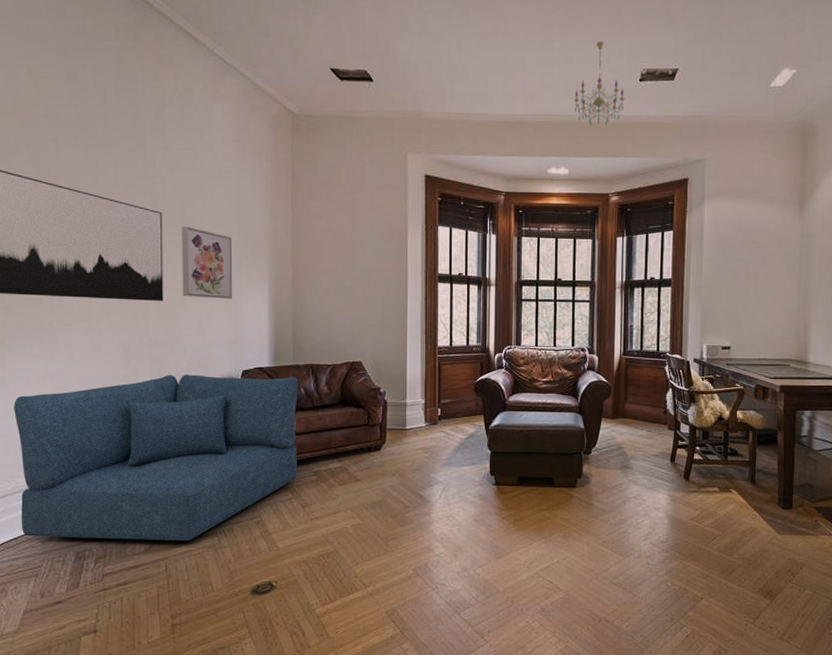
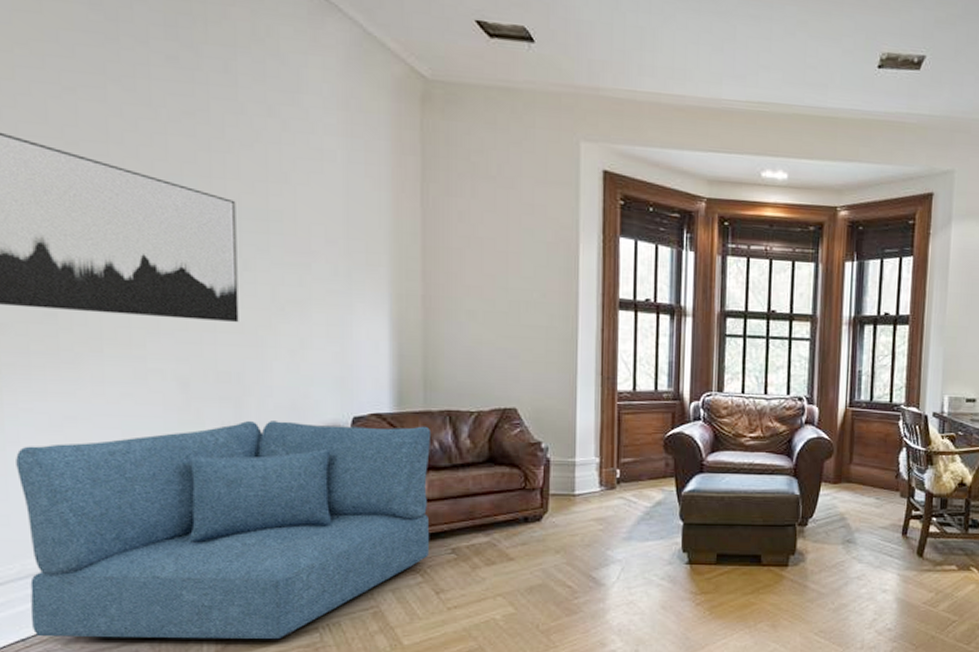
wall art: present [182,226,233,299] -> none [264,222,339,322]
chandelier: present [574,41,625,126] -> none [796,12,860,121]

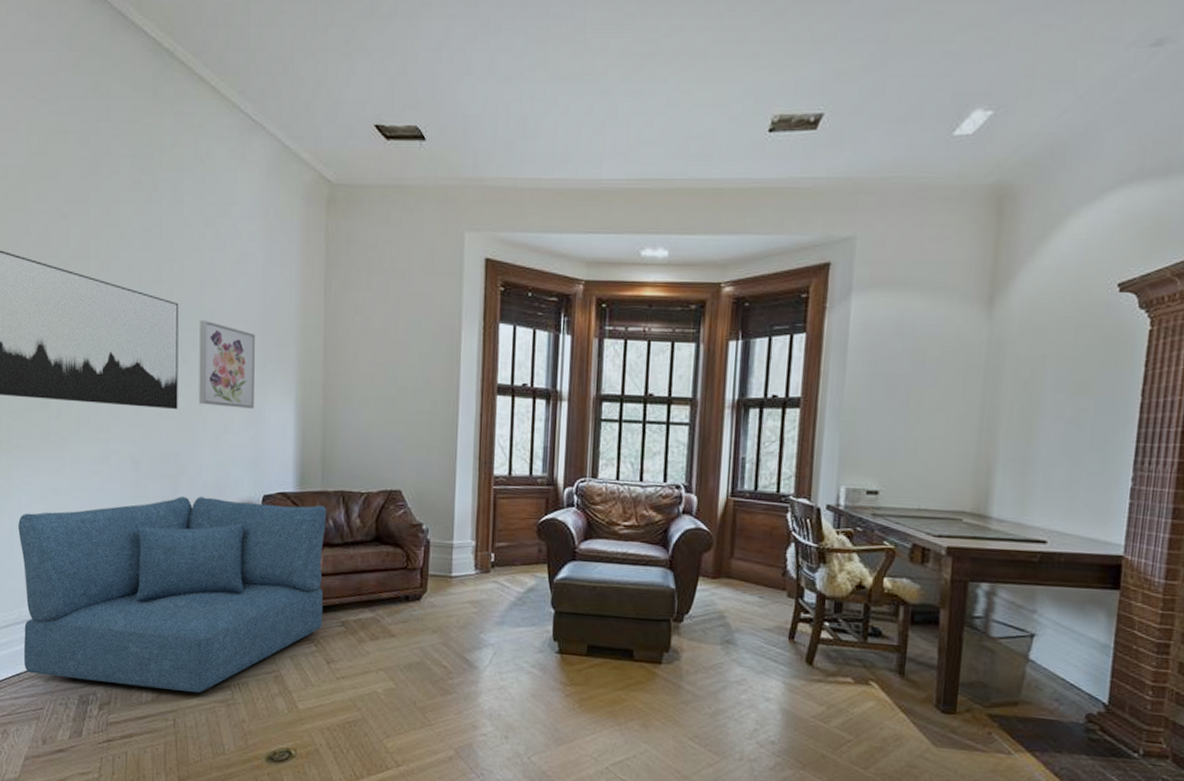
wall art: none [264,222,339,322] -> present [199,320,255,409]

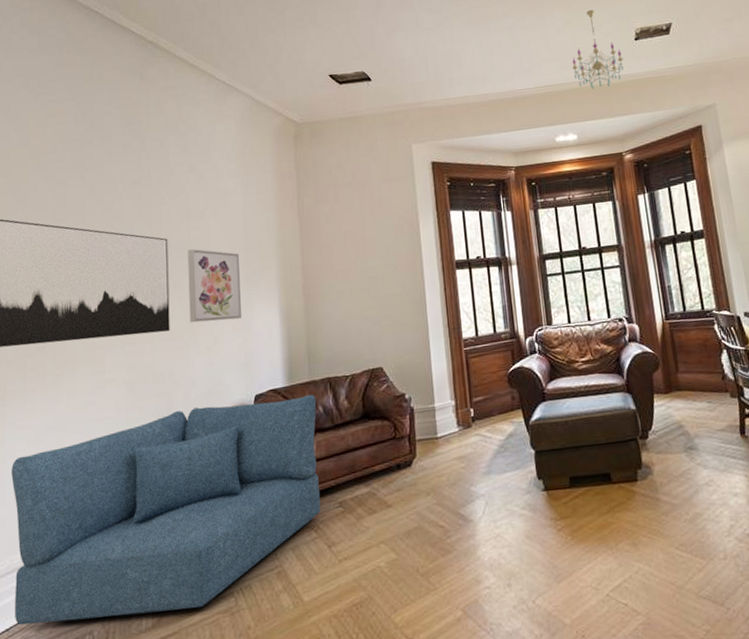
chandelier: none [679,79,748,193] -> present [572,9,624,90]

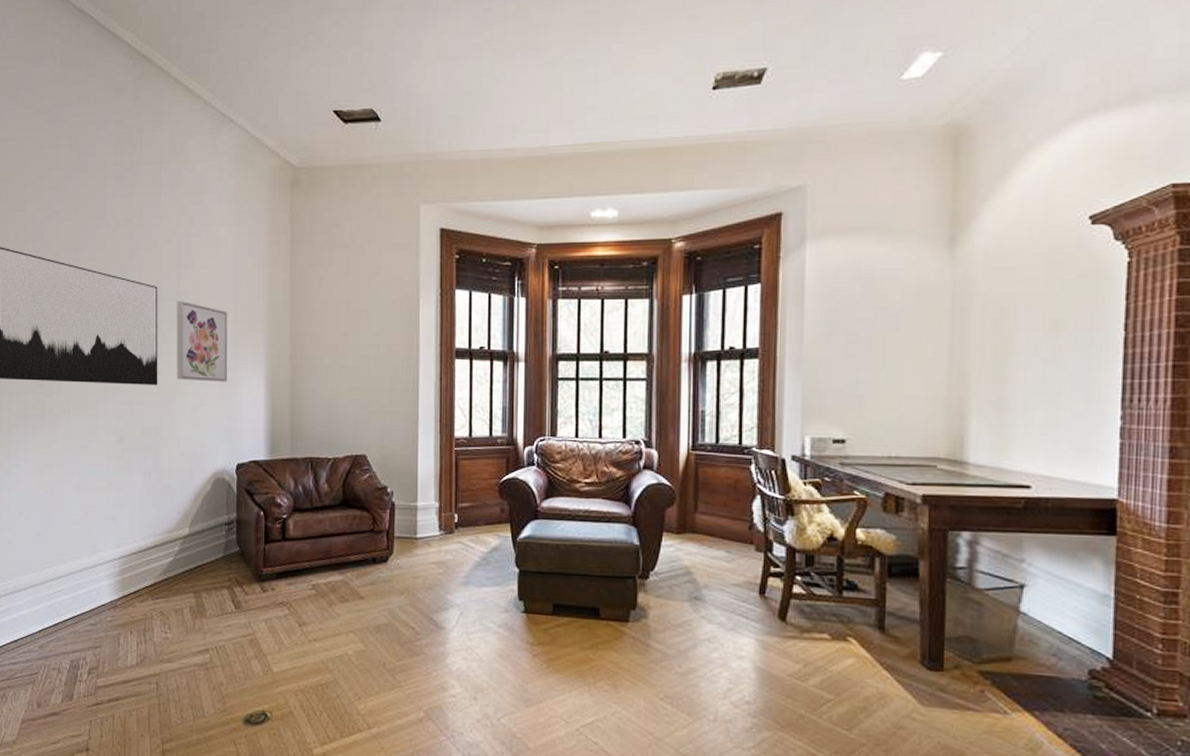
sofa: present [11,394,321,626] -> none [16,467,297,657]
chandelier: present [572,9,624,90] -> none [625,42,693,153]

